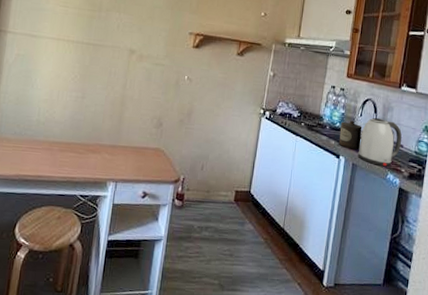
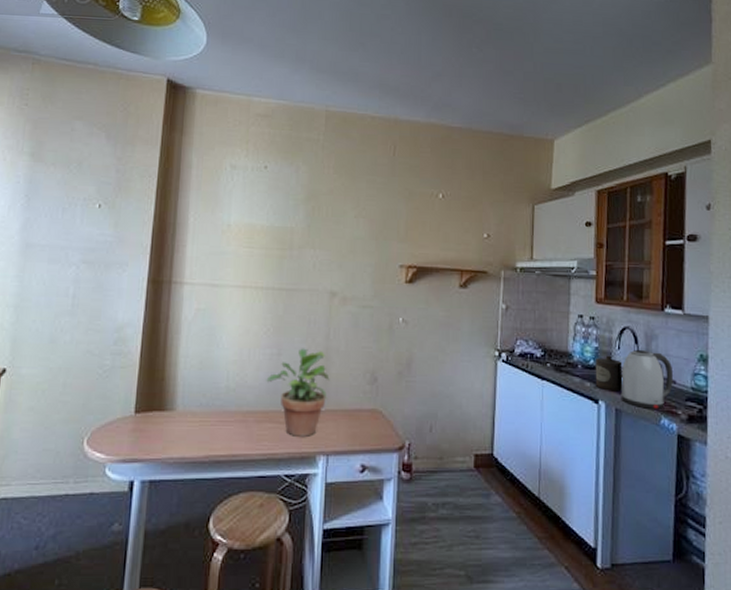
potted plant: none [71,94,124,166] -> present [266,348,330,437]

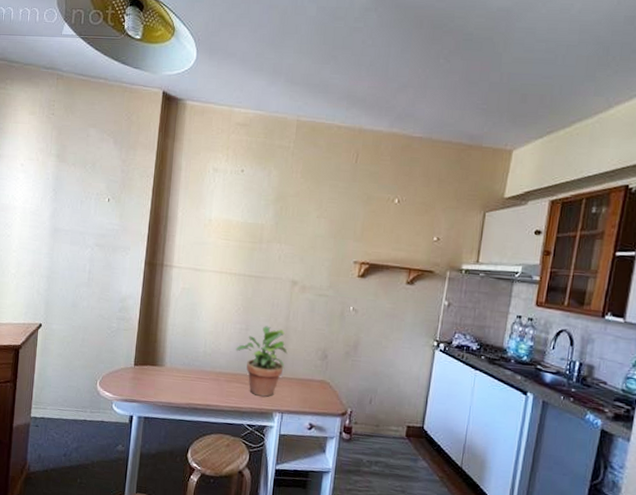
canister: present [595,355,623,392] -> none [526,353,555,387]
kettle: present [621,349,674,409] -> none [549,350,606,406]

